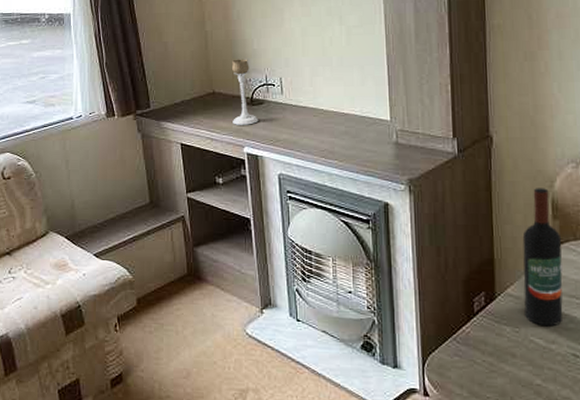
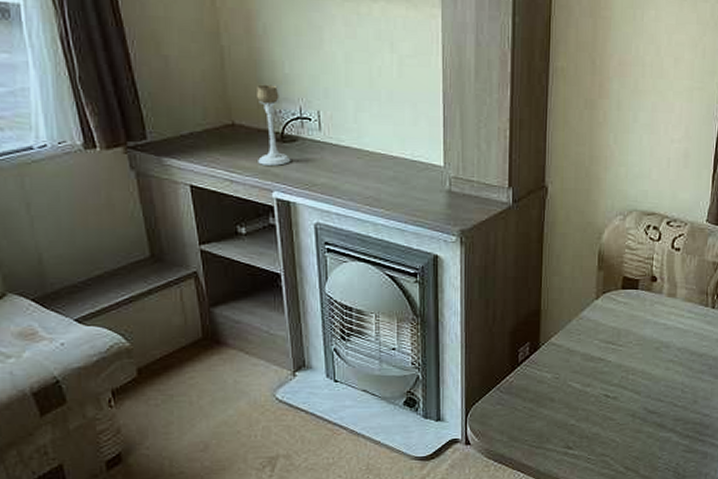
wine bottle: present [522,188,563,327] -> none [565,240,605,372]

